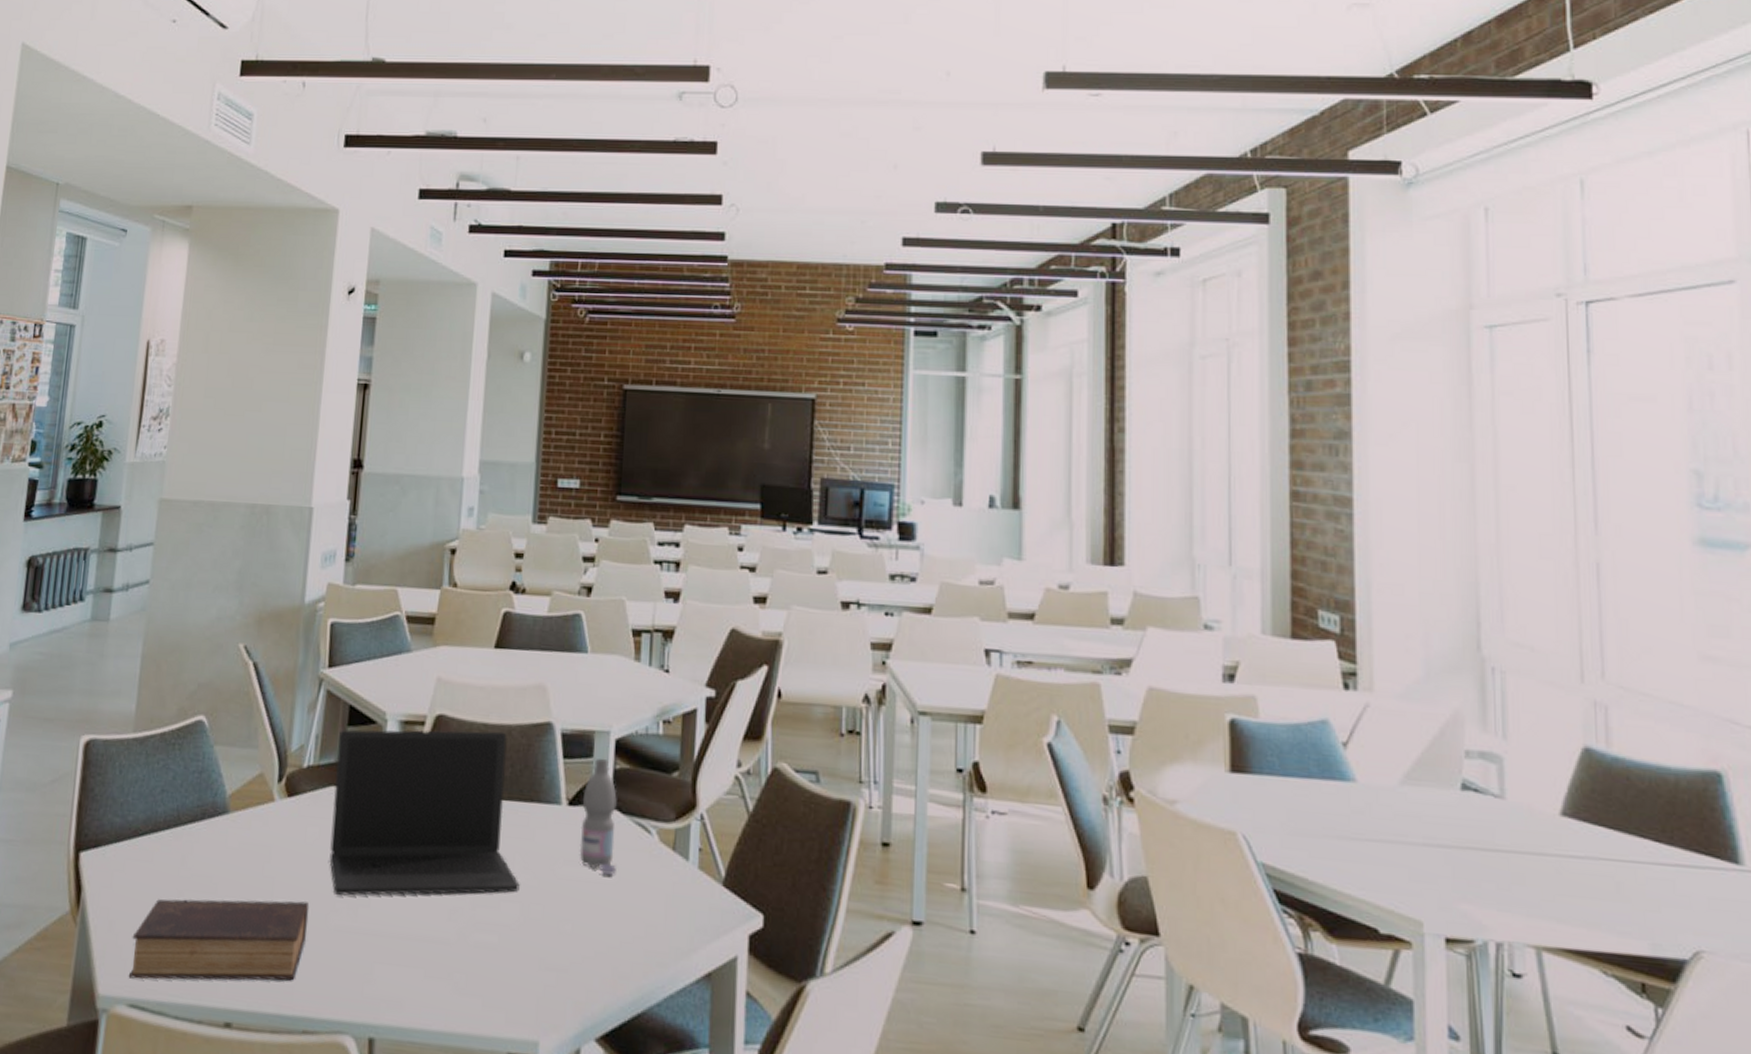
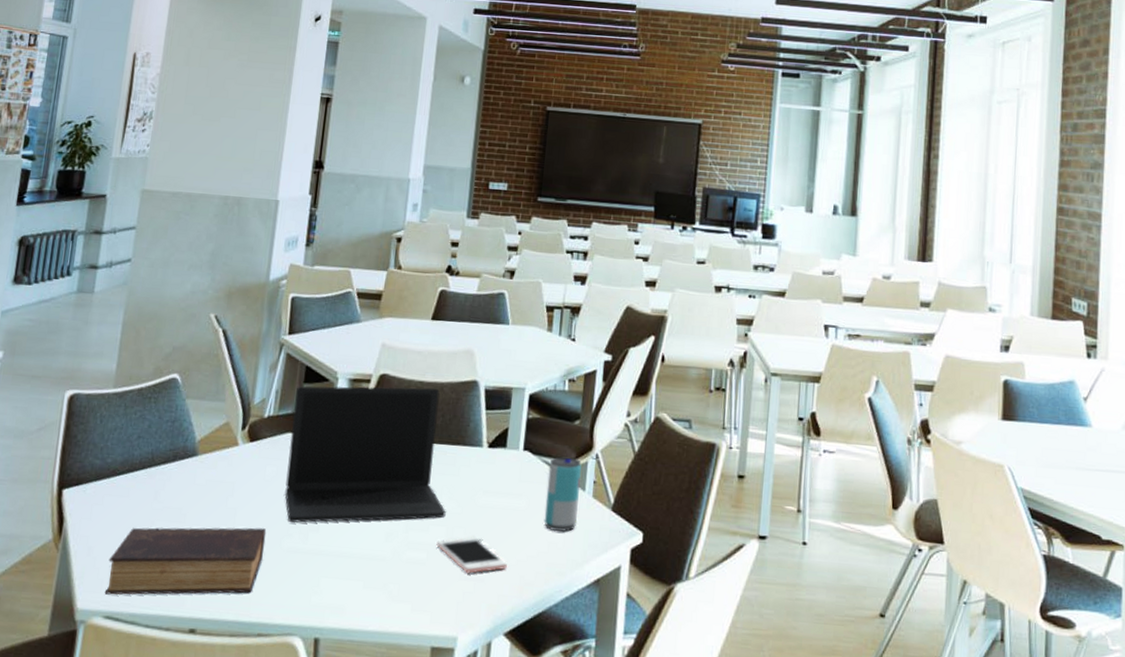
cell phone: none [509,916,596,962] -> present [436,537,507,574]
water bottle: present [579,758,617,875] -> none [496,409,529,503]
beverage can: none [639,817,683,913] -> present [544,457,582,533]

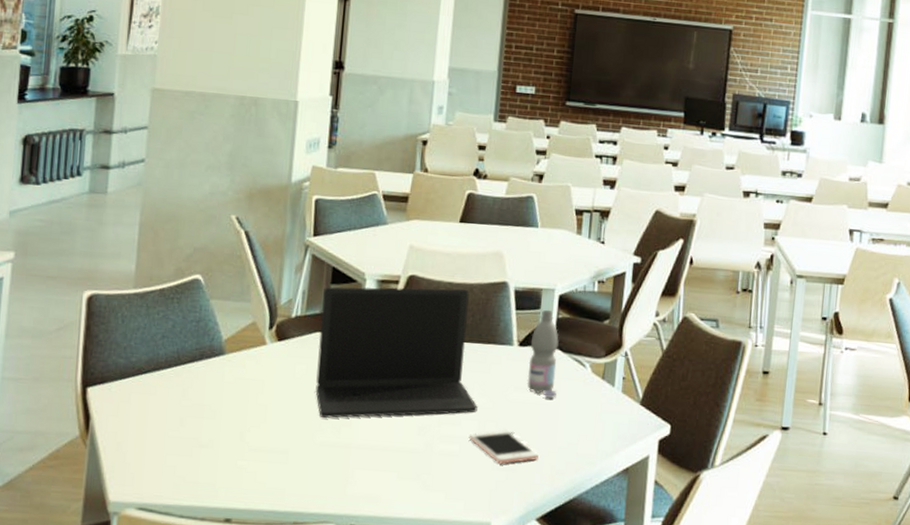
book: present [104,527,266,595] -> none [136,423,298,488]
water bottle: none [496,409,529,503] -> present [527,309,559,398]
beverage can: present [544,457,582,533] -> none [574,355,611,425]

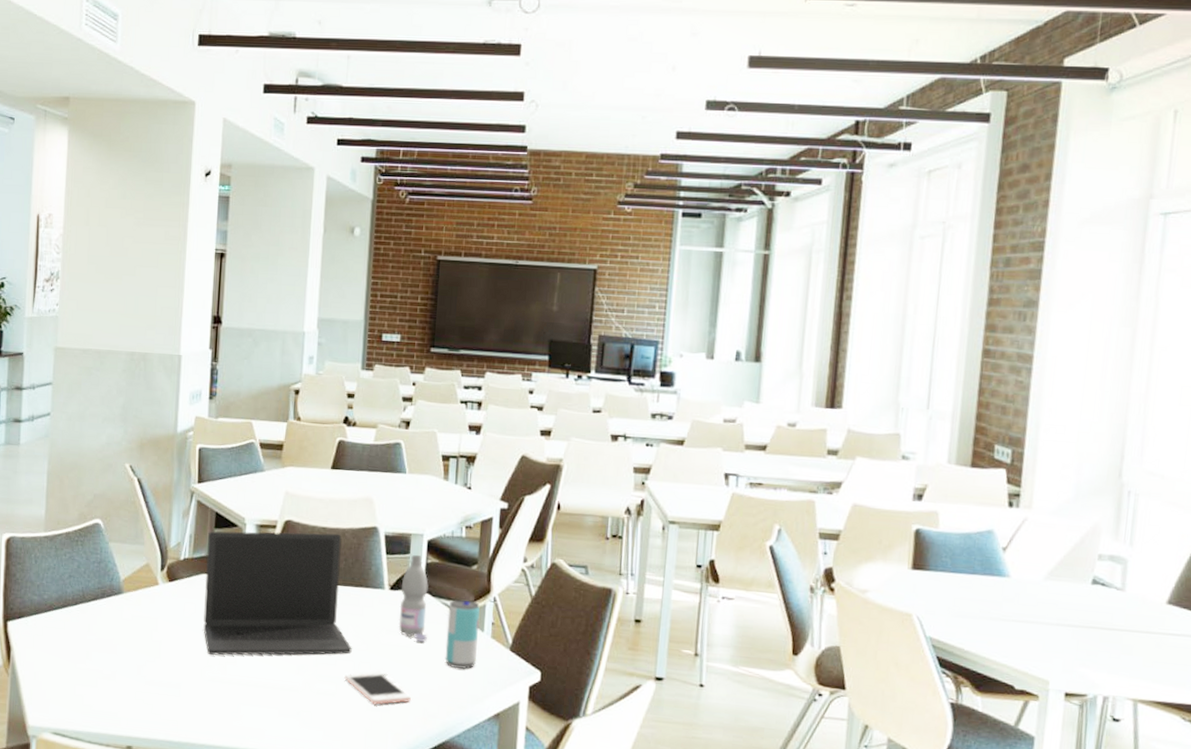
beverage can: none [574,355,611,425] -> present [445,599,480,670]

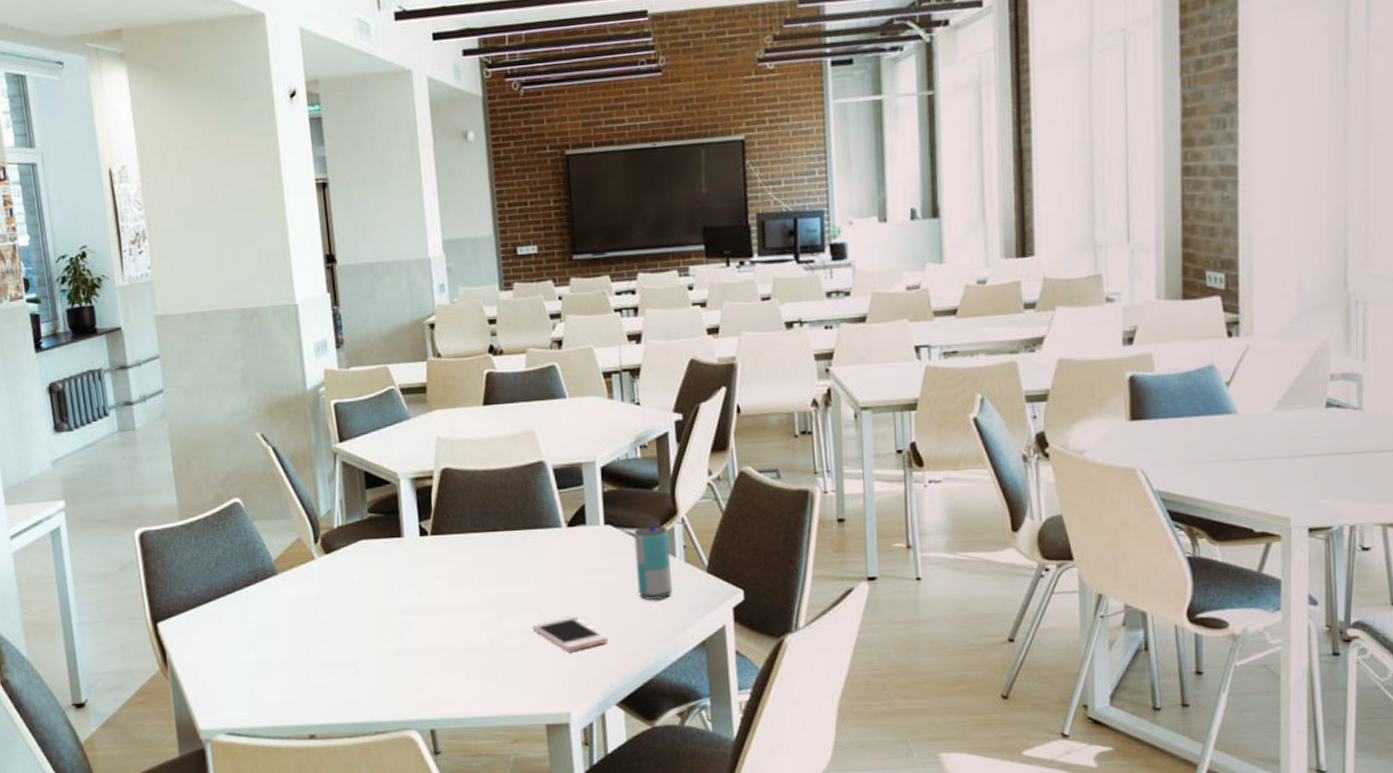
laptop: present [203,531,352,655] -> none [360,475,536,625]
water bottle: present [398,554,429,642] -> none [578,484,616,577]

